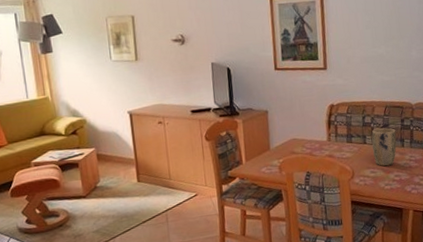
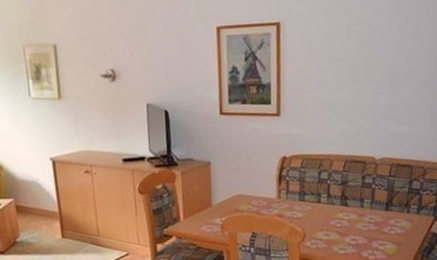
plant pot: present [371,128,397,167] -> none [327,185,356,229]

